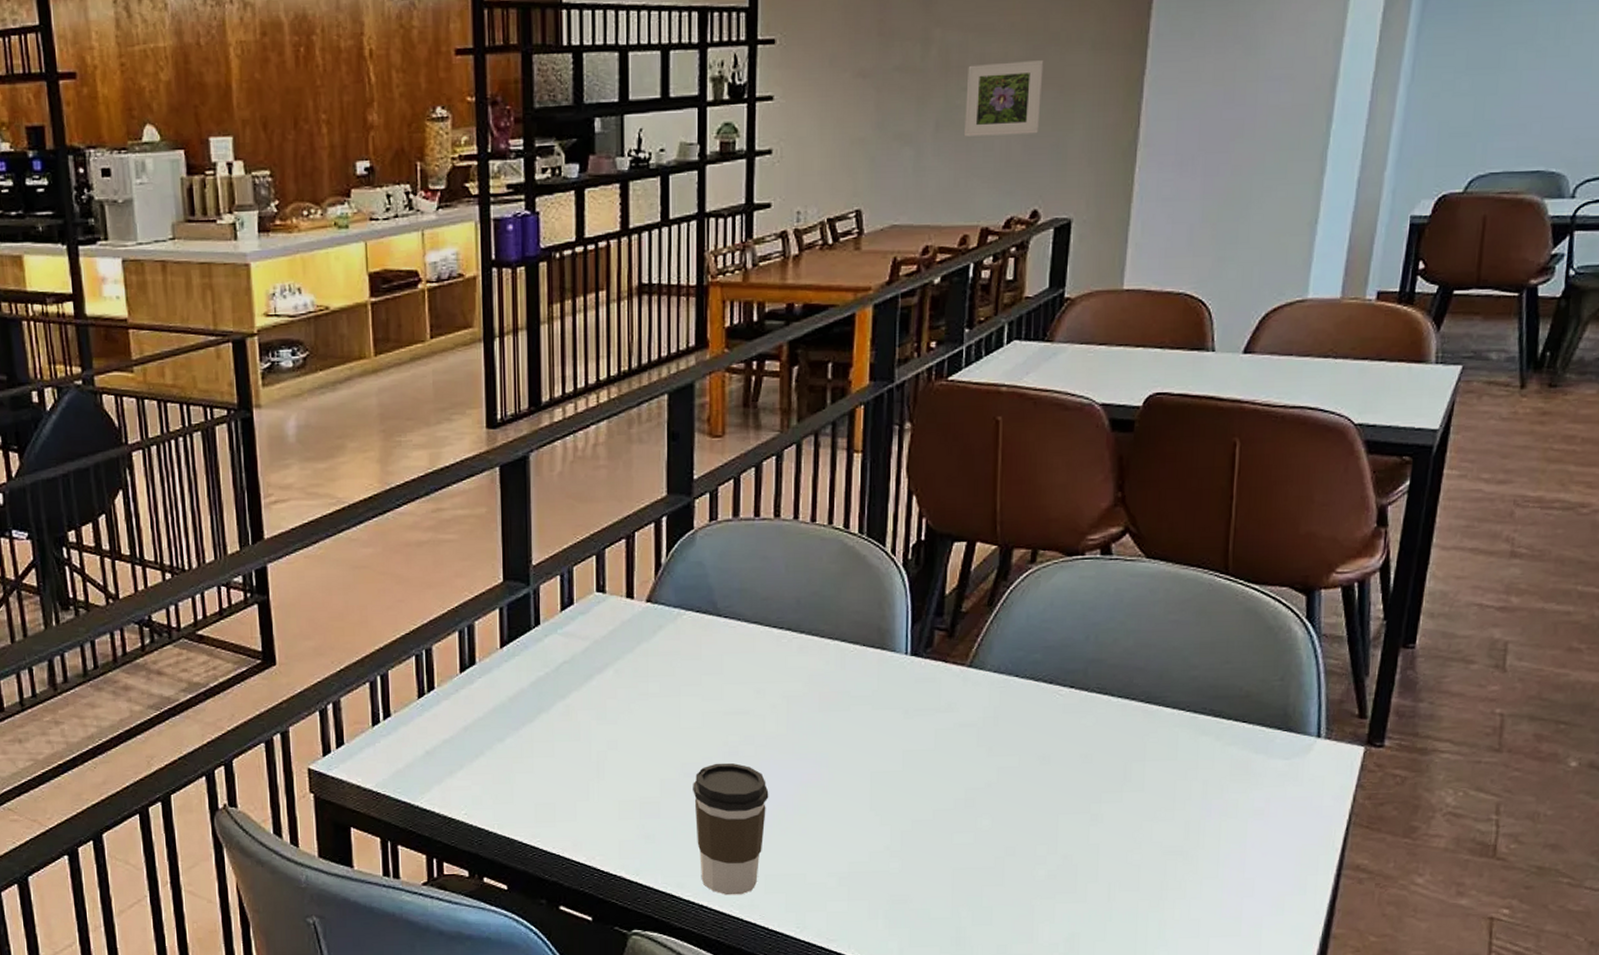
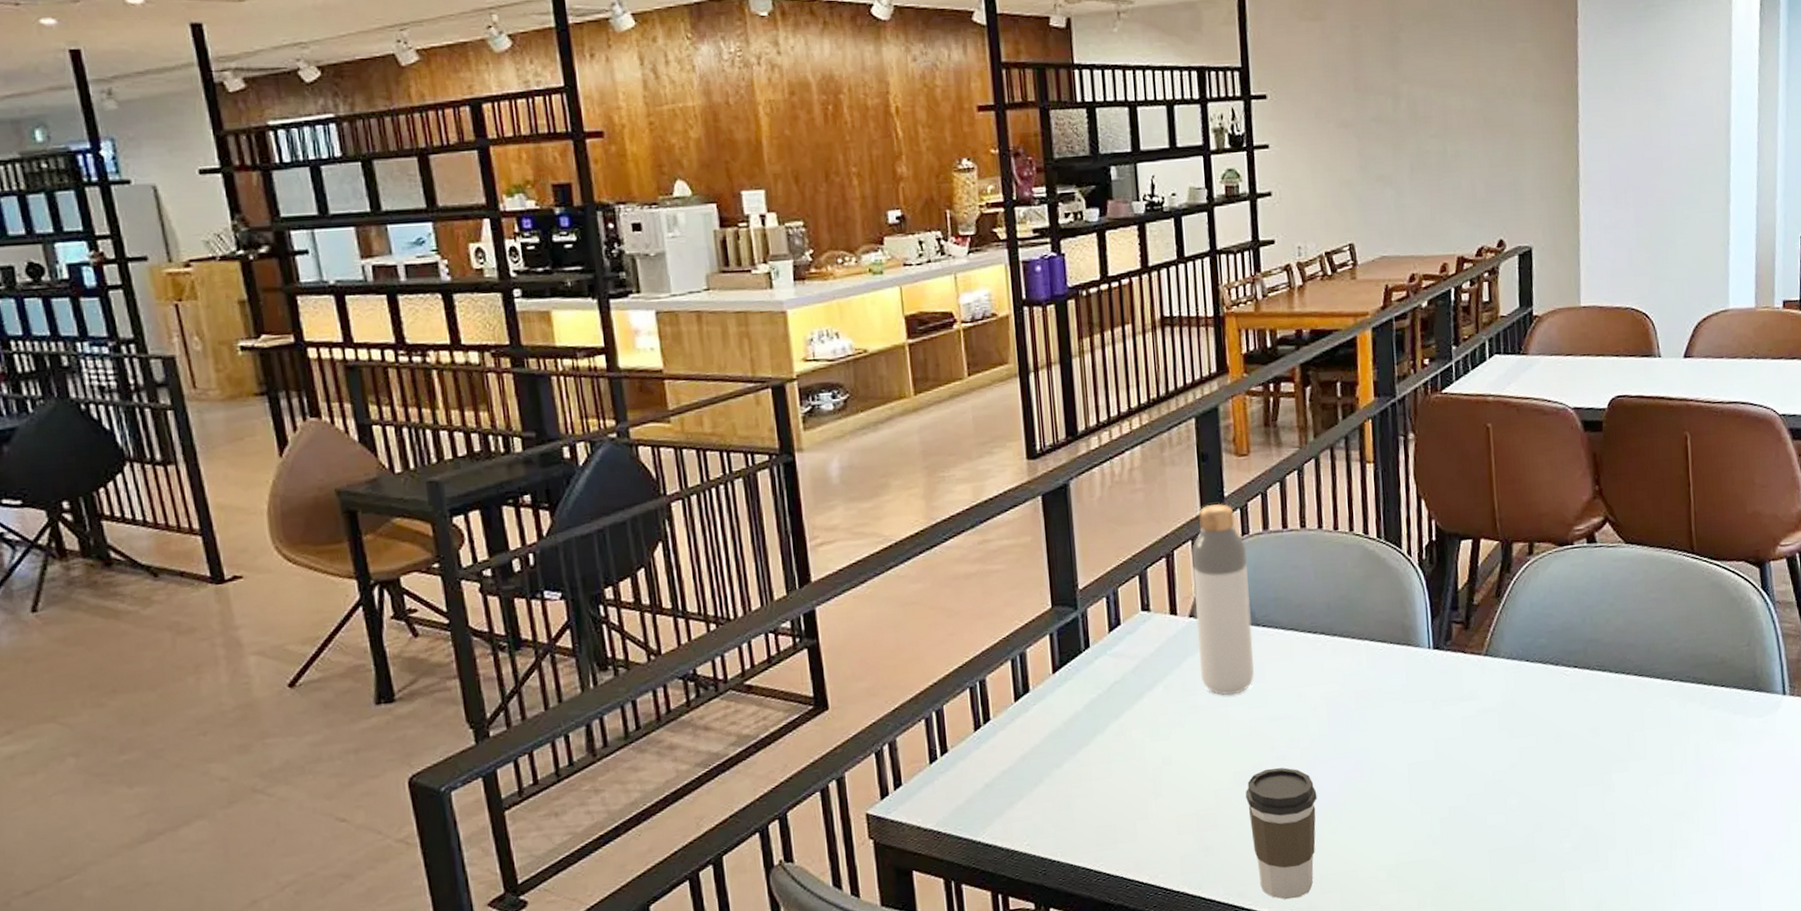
bottle: none [653,485,714,685] -> present [1191,503,1254,695]
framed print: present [963,60,1044,137] -> none [1433,111,1497,177]

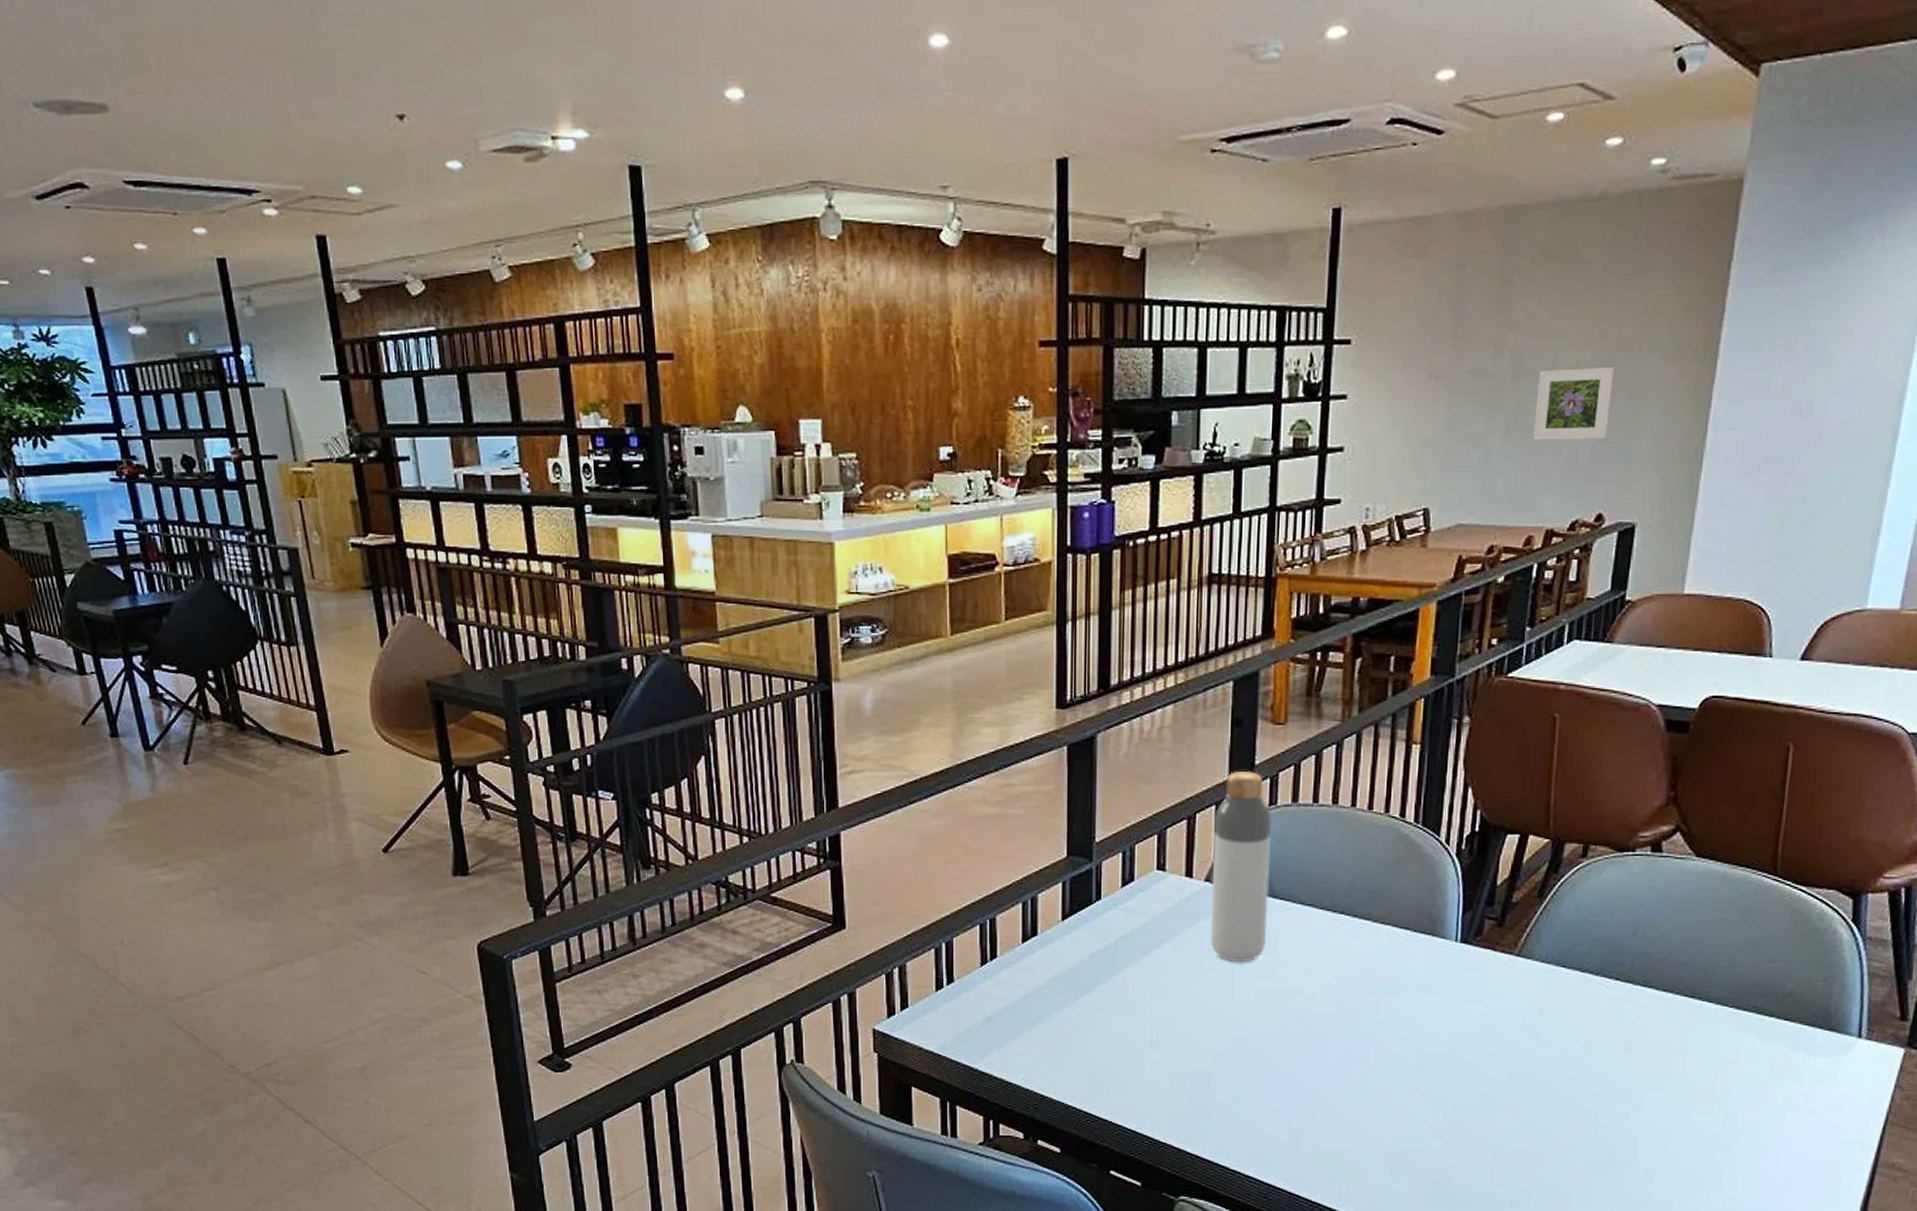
coffee cup: present [1245,767,1317,900] -> none [1243,1039,1317,1167]
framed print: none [1433,111,1497,177] -> present [1532,367,1614,440]

